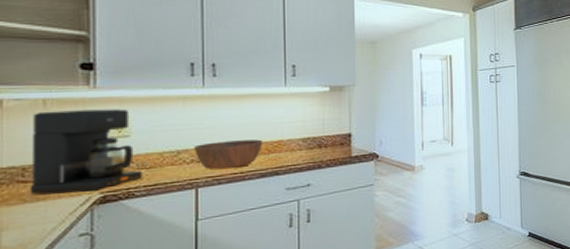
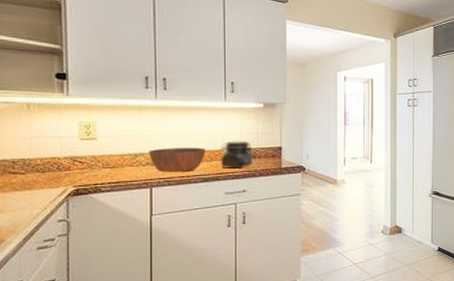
coffee maker: present [29,108,143,194] -> none [18,114,108,185]
jar: none [281,128,318,161] -> present [221,140,253,168]

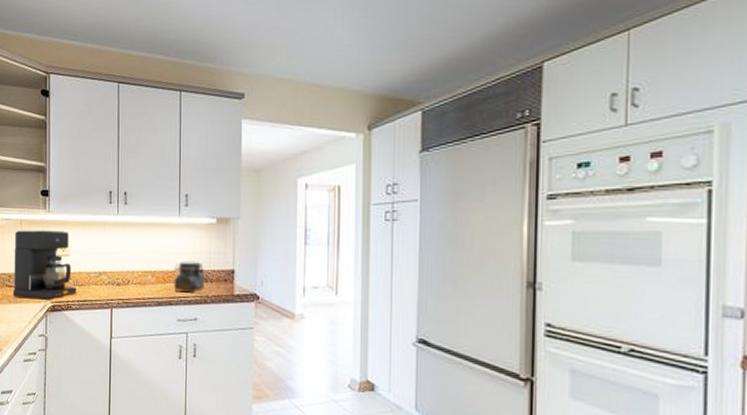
coffee maker: none [18,114,108,185] -> present [12,230,77,300]
bowl: present [149,148,206,173] -> none [111,267,160,294]

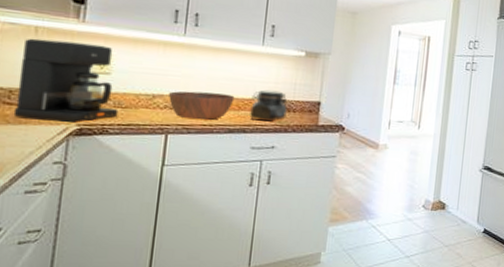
bowl: none [111,267,160,294] -> present [169,91,235,121]

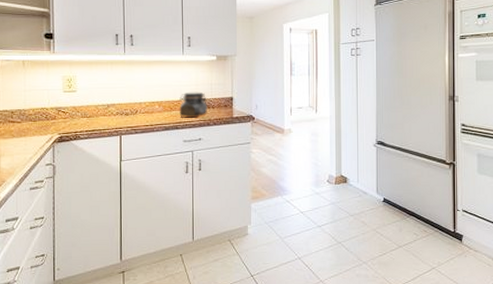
coffee maker: present [13,38,119,123] -> none [16,69,85,132]
bowl: present [169,91,235,121] -> none [119,99,167,122]

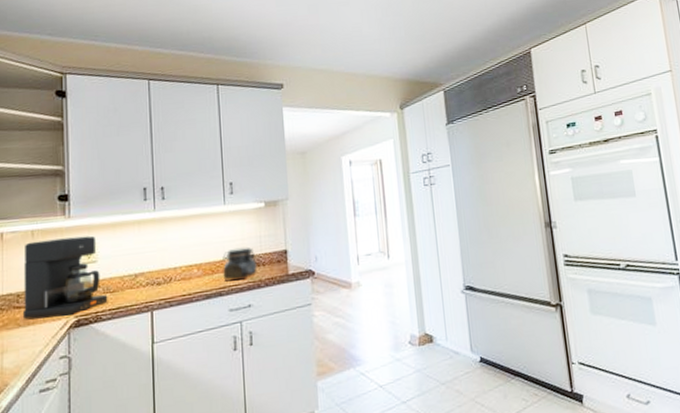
coffee maker: none [16,69,85,132] -> present [22,236,108,319]

